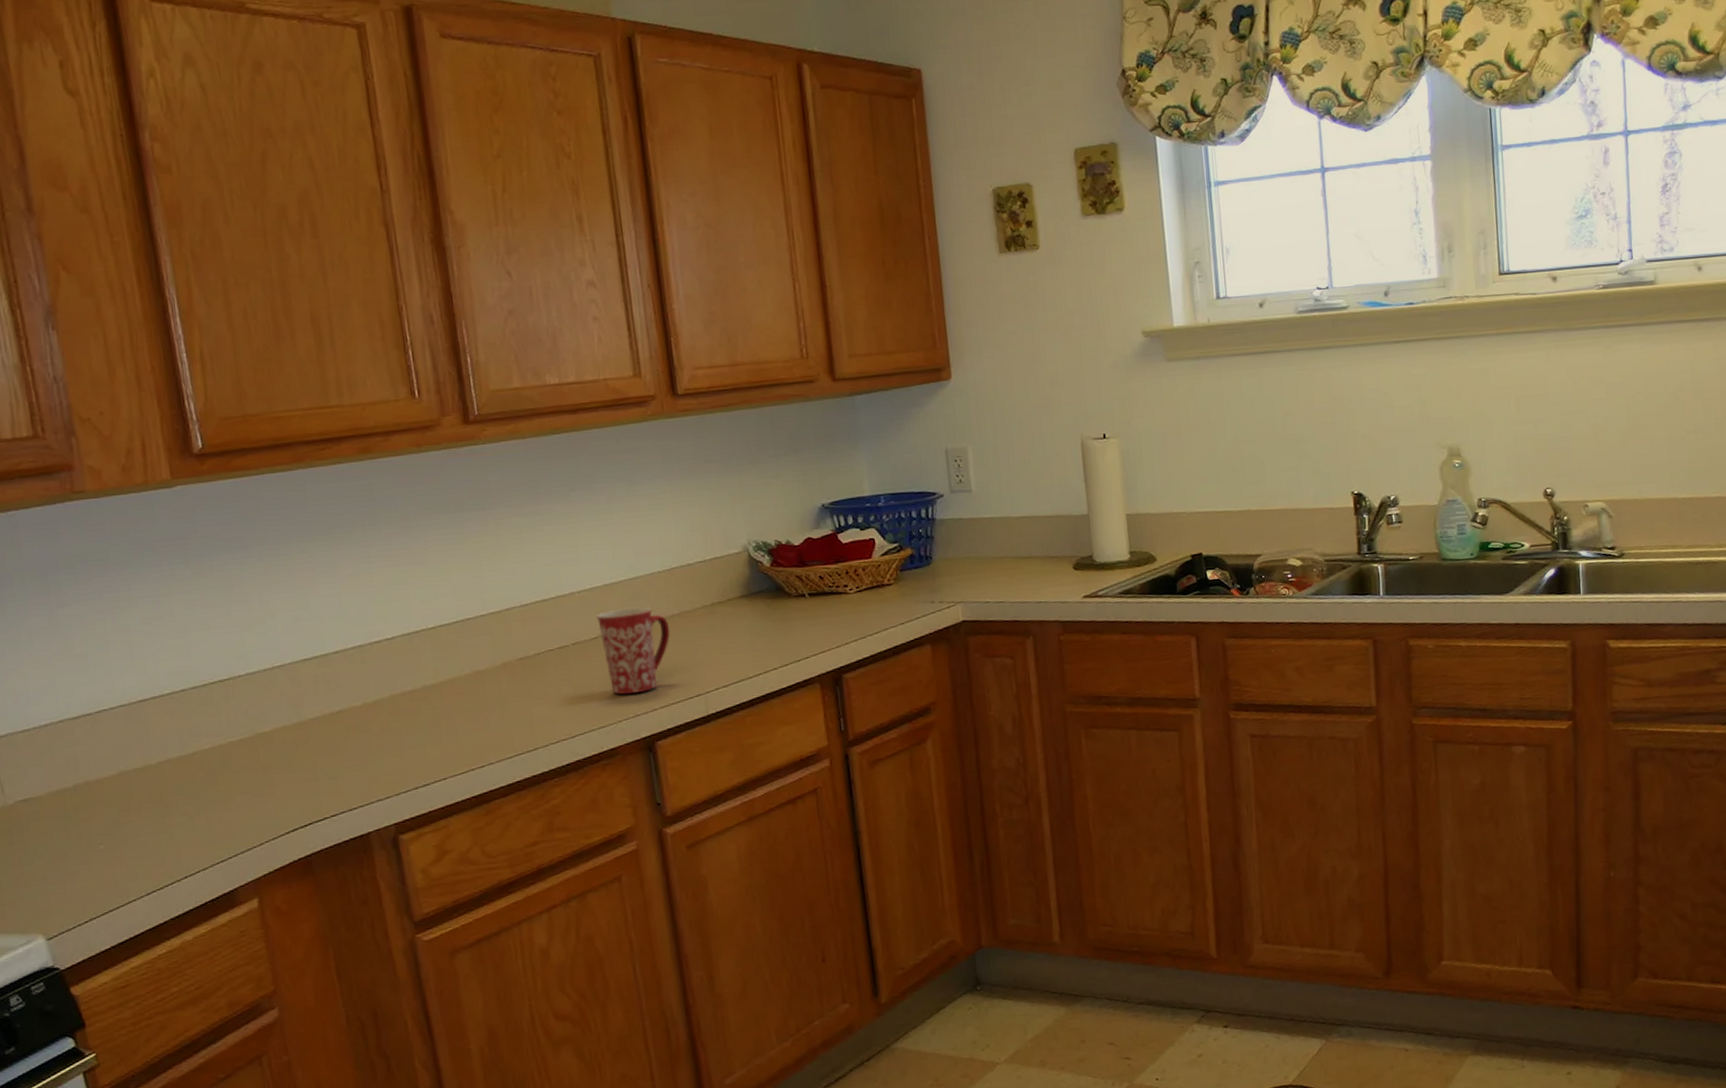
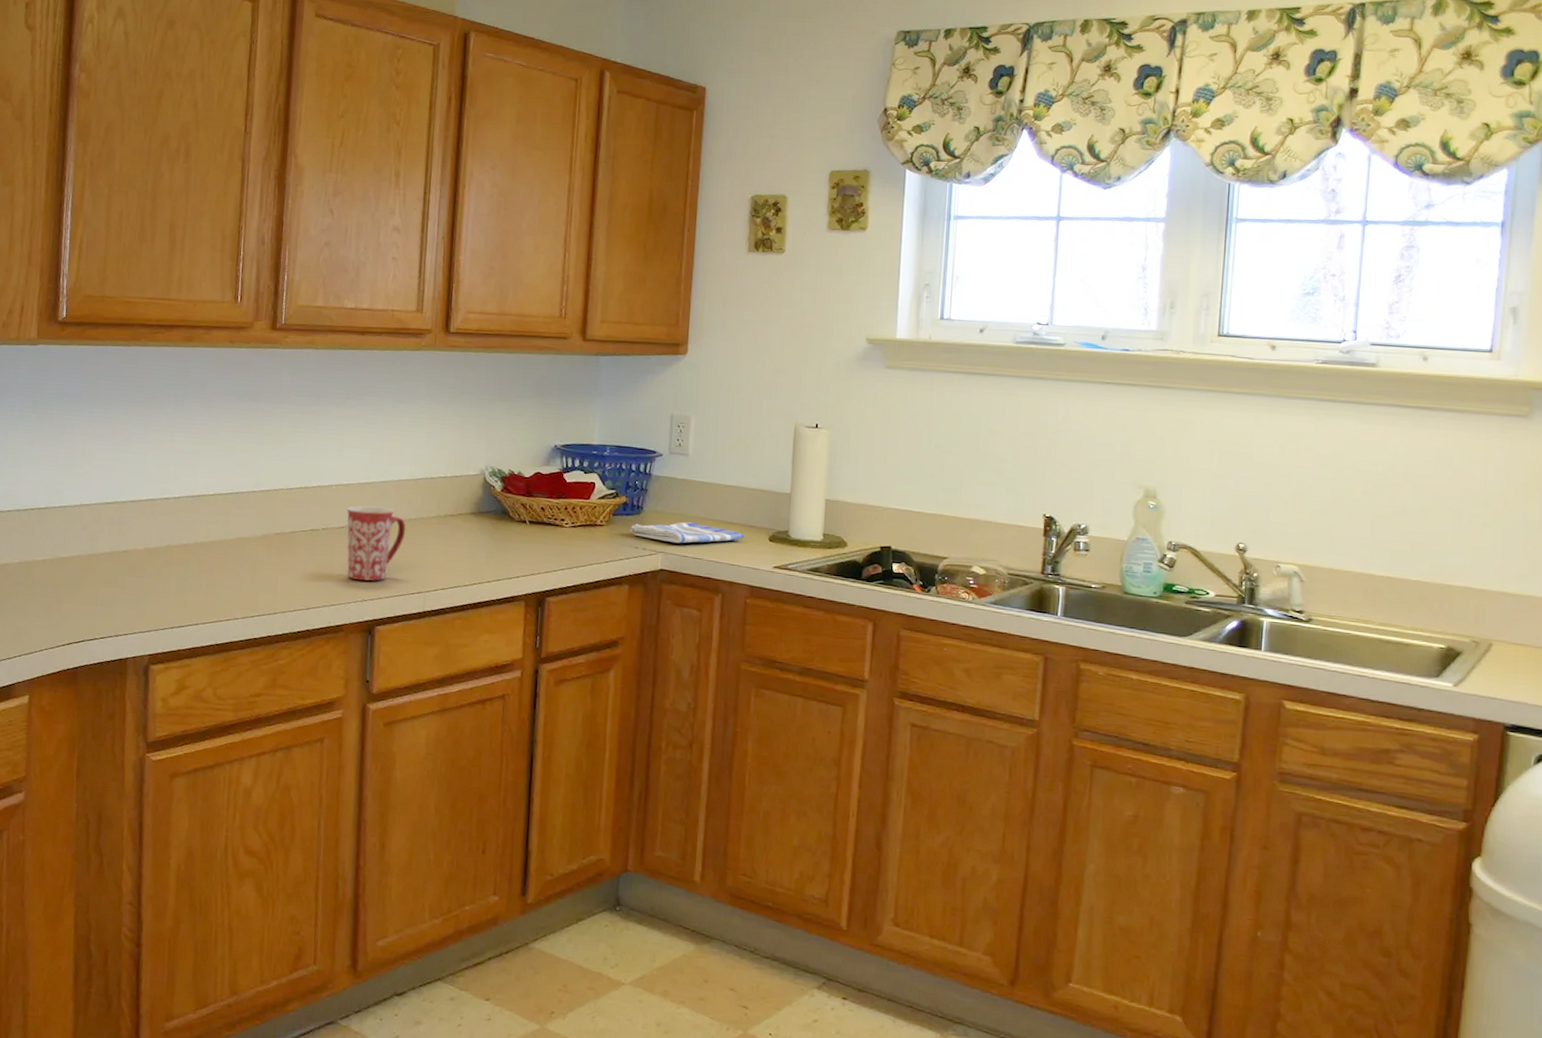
dish towel: none [922,563,1046,590] -> present [630,522,744,544]

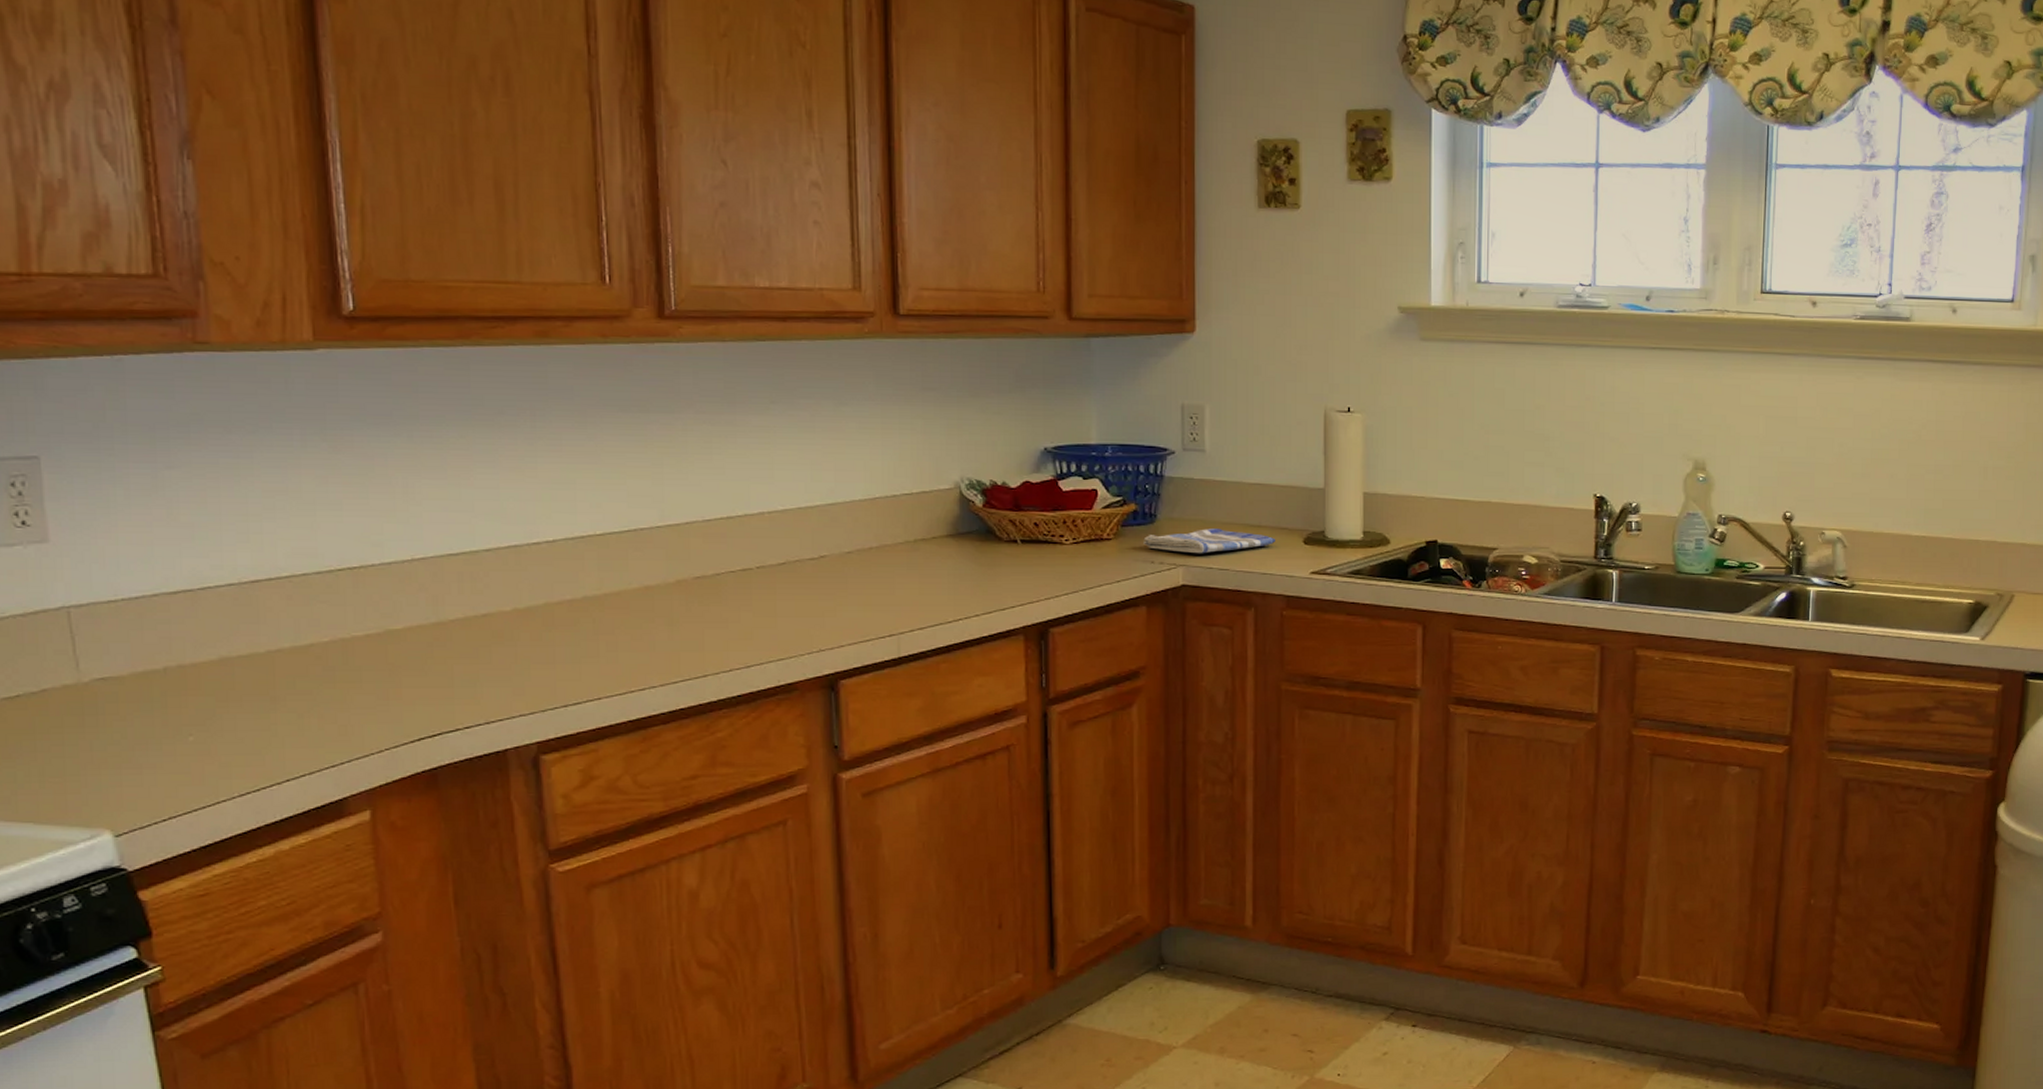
mug: present [346,505,407,581] -> none [786,535,867,626]

